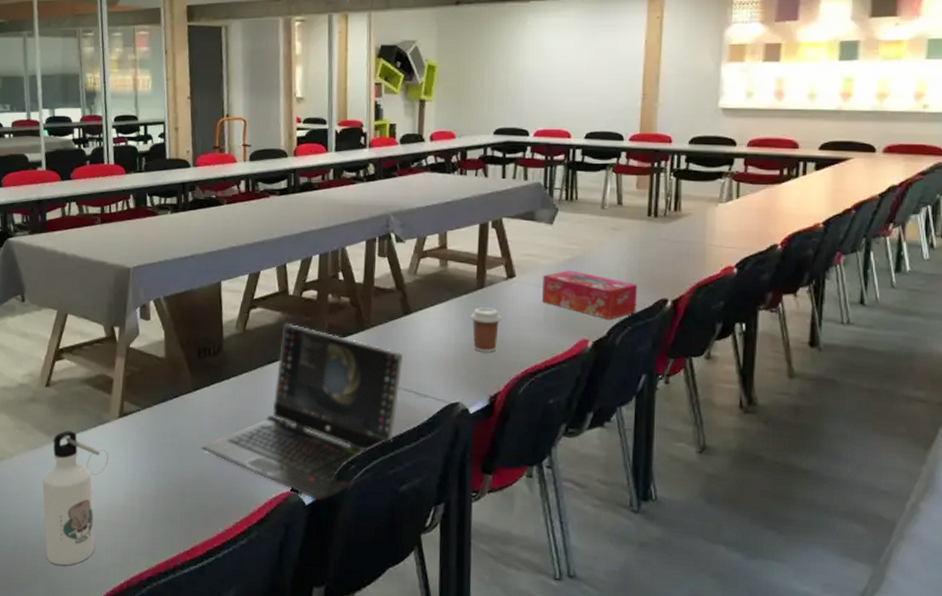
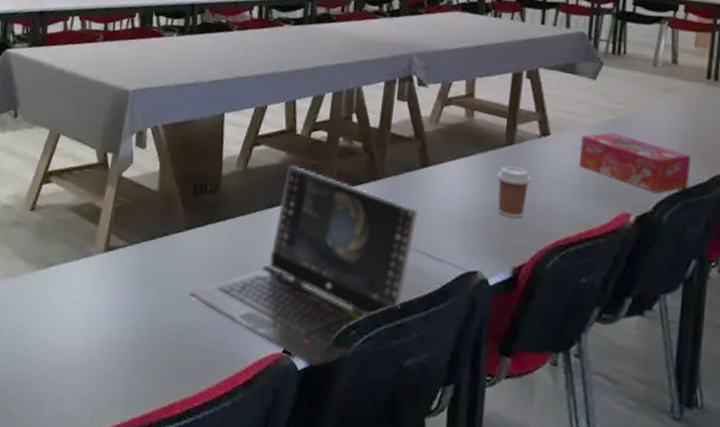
water bottle: present [42,431,109,566] -> none [14,260,90,409]

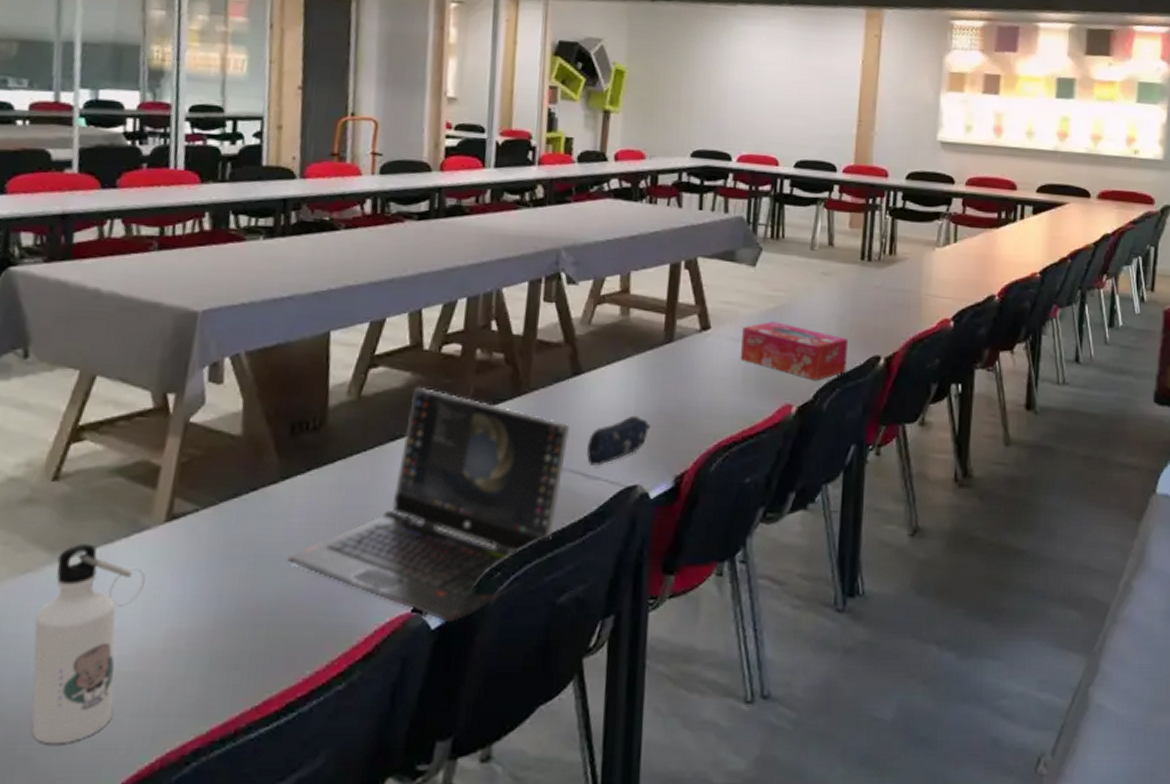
water bottle: none [14,260,90,409] -> present [31,544,146,745]
pencil case: none [432,208,491,250] -> present [587,415,650,466]
coffee cup: present [496,166,532,218] -> none [655,366,693,422]

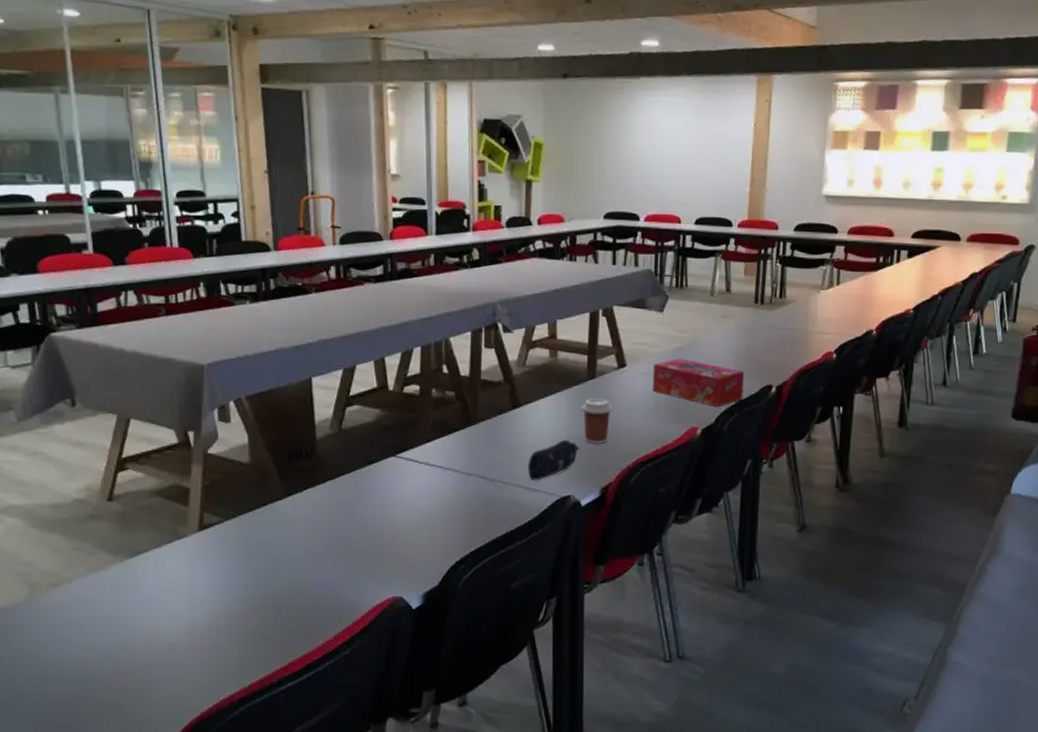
water bottle: present [31,544,146,745] -> none [110,548,188,695]
laptop computer: present [288,388,571,622] -> none [296,421,513,603]
coffee cup: none [655,366,693,422] -> present [581,398,613,444]

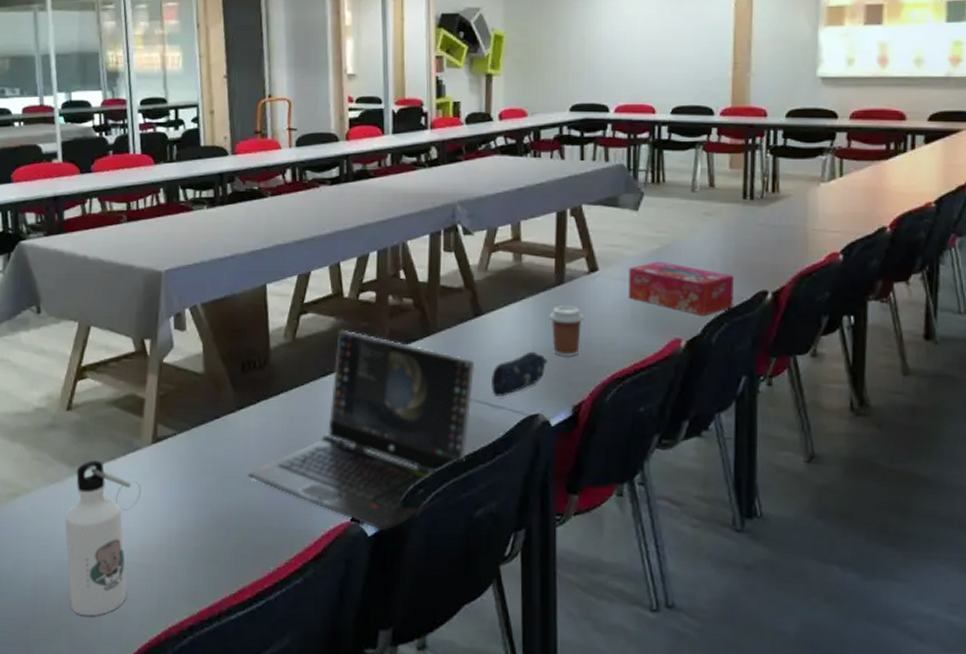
water bottle: none [110,548,188,695] -> present [65,460,141,616]
laptop computer: none [296,421,513,603] -> present [248,330,475,530]

